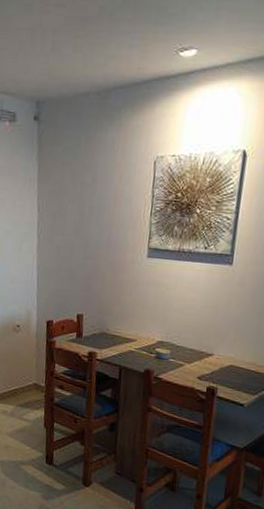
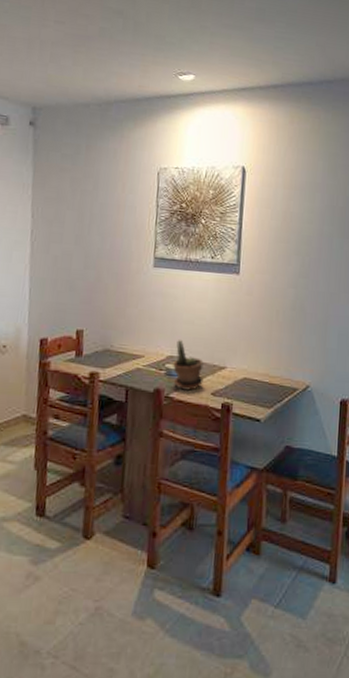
potted plant: none [162,326,192,374] -> present [173,339,204,391]

